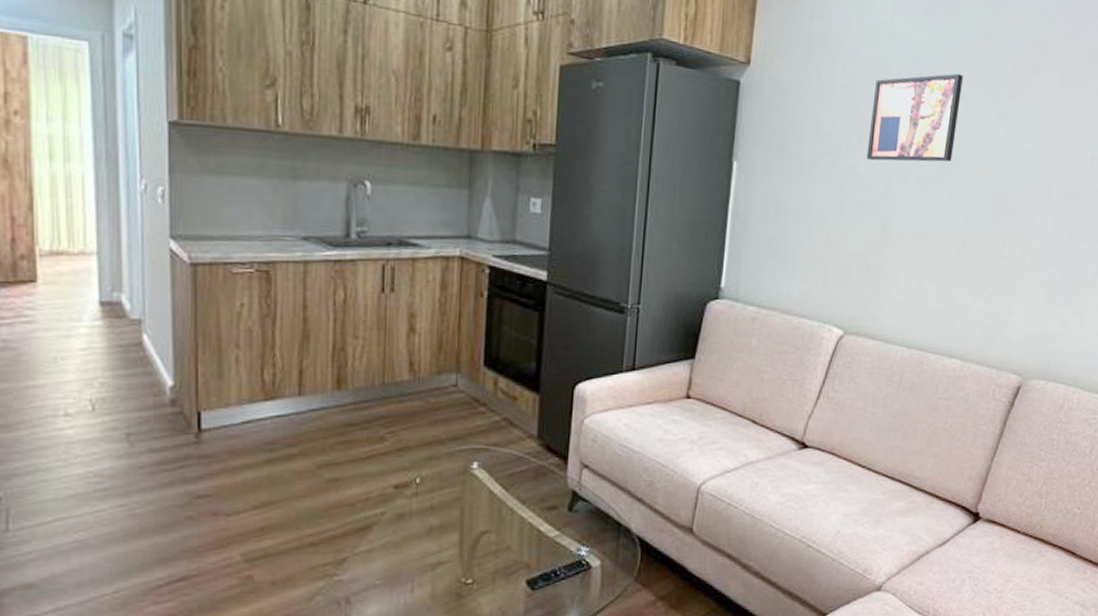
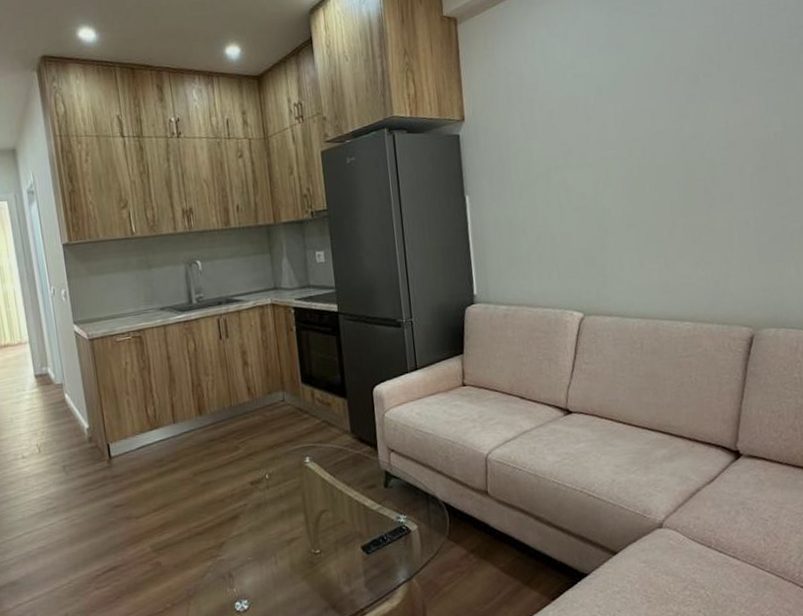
wall art: present [866,73,963,162] -> none [569,91,648,174]

